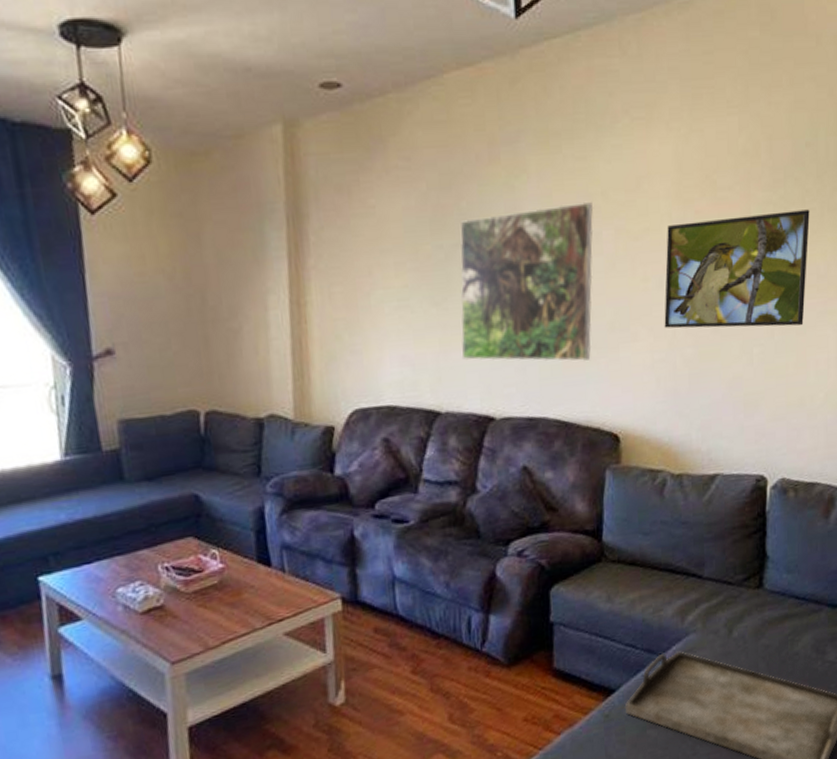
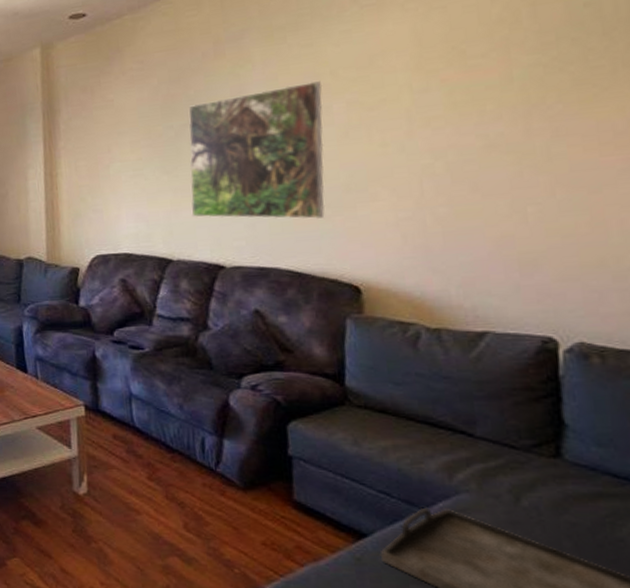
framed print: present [664,209,810,329] -> none [407,67,598,189]

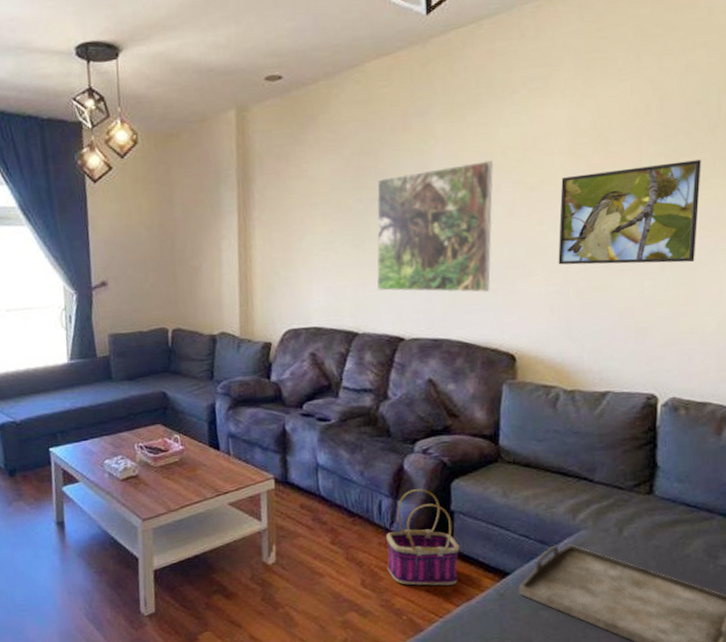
basket: none [211,428,302,540] -> present [386,489,460,586]
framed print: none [407,67,598,189] -> present [558,159,701,265]

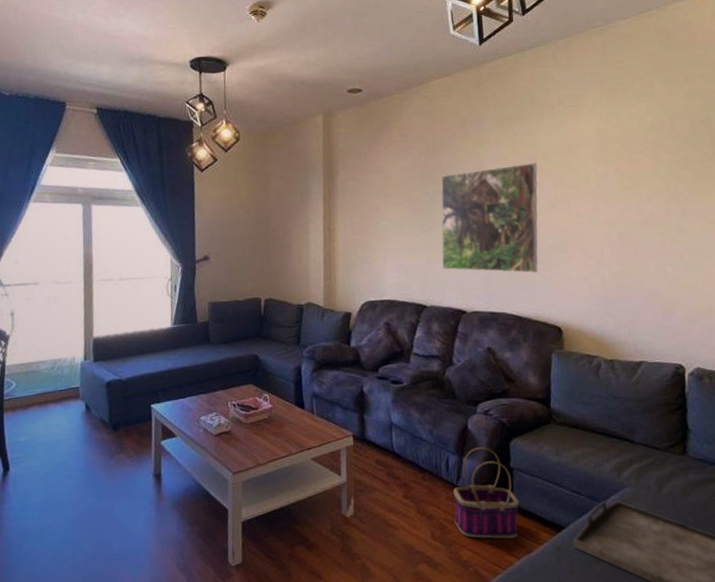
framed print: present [558,159,701,265] -> none [593,167,708,252]

